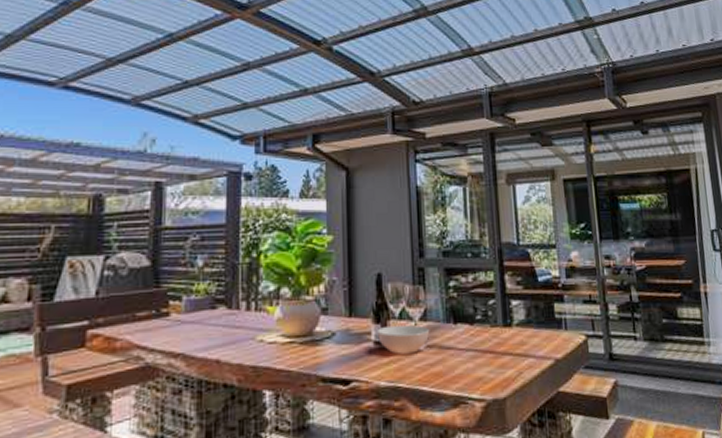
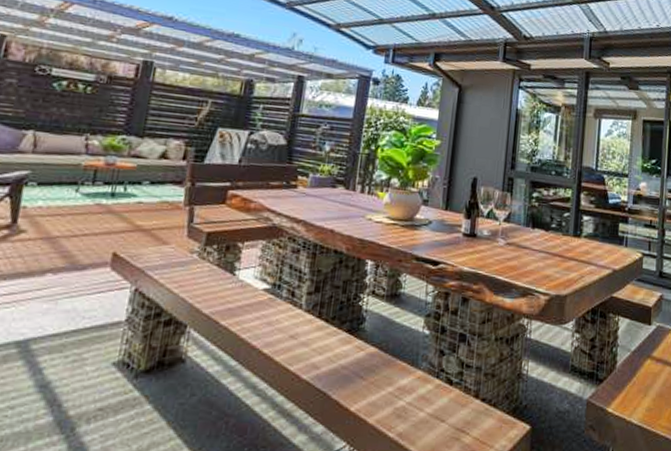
bowl: present [376,324,430,355] -> none [466,222,511,248]

